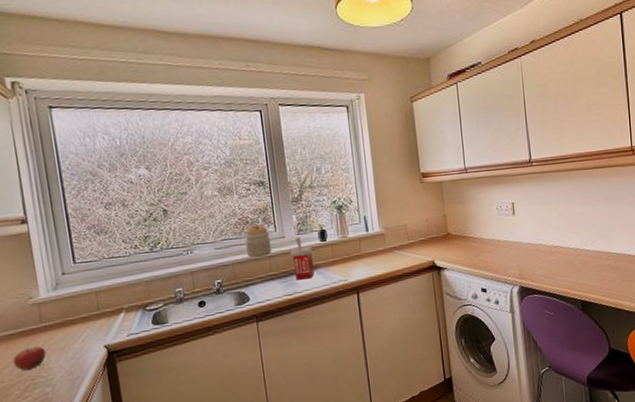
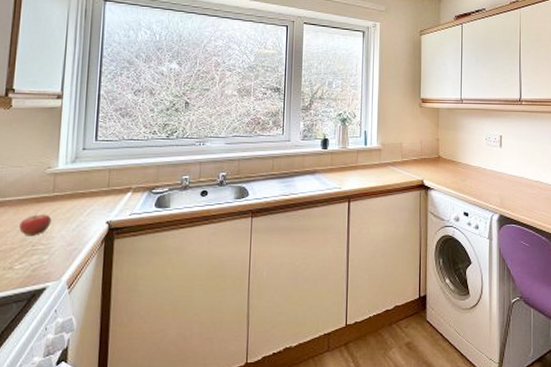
jar: present [245,223,272,258] -> none [253,125,277,156]
soap dispenser: present [290,236,314,280] -> none [293,142,314,182]

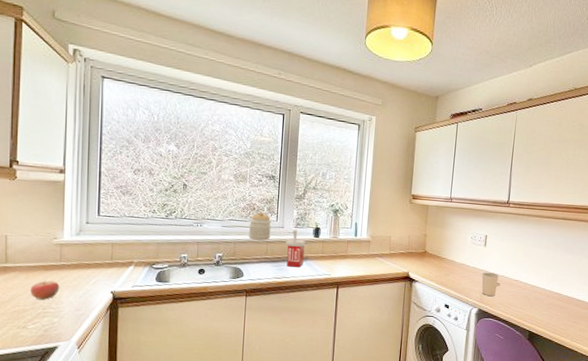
jar: none [253,125,277,156] -> present [248,211,272,241]
soap dispenser: none [293,142,314,182] -> present [286,229,306,268]
cup: none [500,174,521,201] -> present [481,272,501,297]

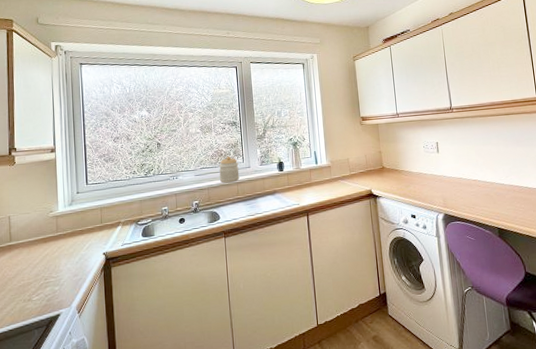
fruit: present [30,280,60,300] -> none [33,251,58,271]
soap dispenser: present [286,229,306,268] -> none [254,167,273,203]
cup: present [481,272,501,297] -> none [440,176,461,200]

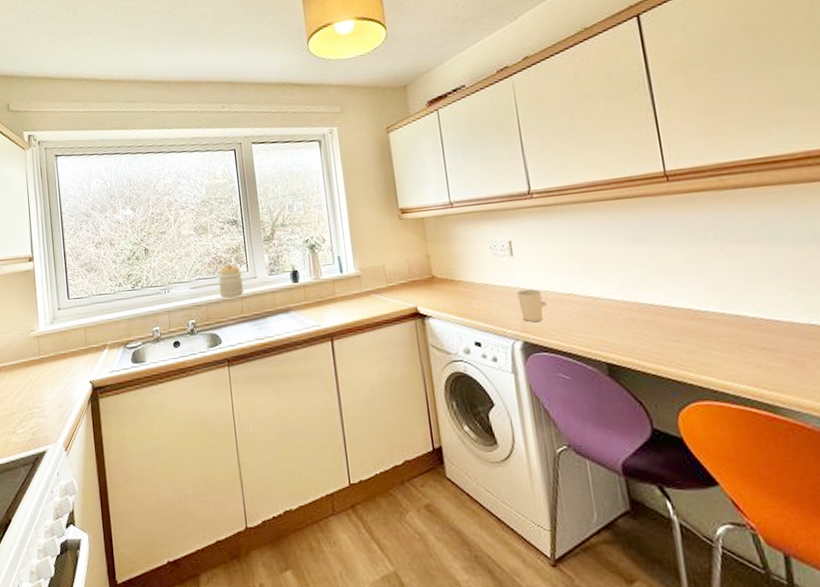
cup: none [440,176,461,200] -> present [516,289,548,323]

